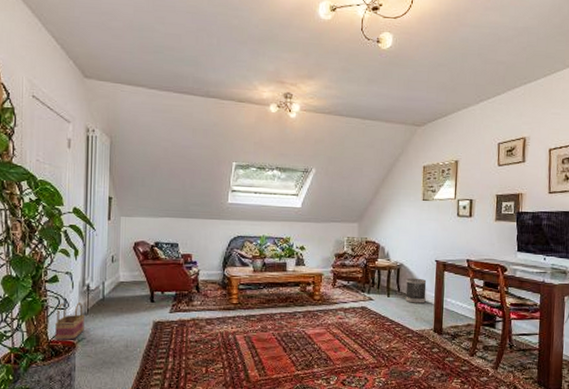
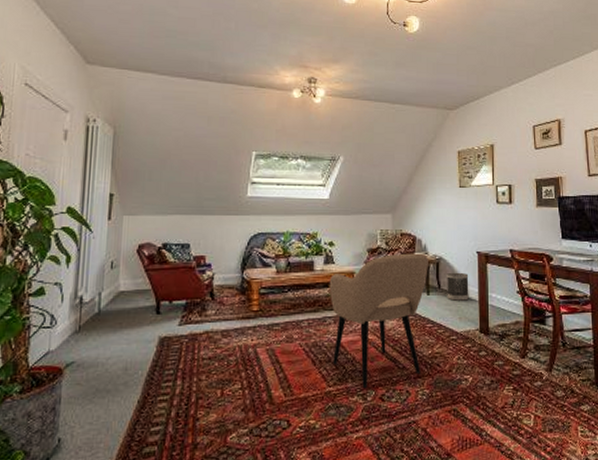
basket: present [54,303,84,341] -> none [37,319,75,367]
armchair: none [299,259,390,373] -> present [329,253,428,388]

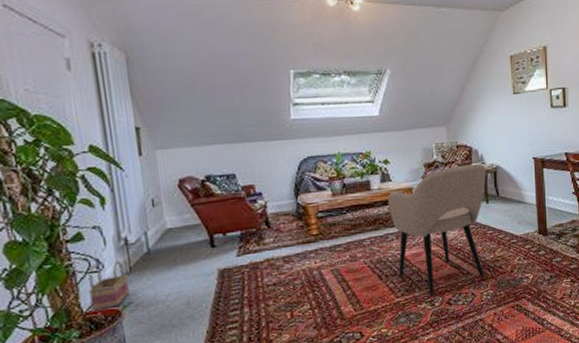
basket: none [37,319,75,367] -> present [87,261,130,310]
wastebasket: present [447,272,469,301] -> none [504,179,527,207]

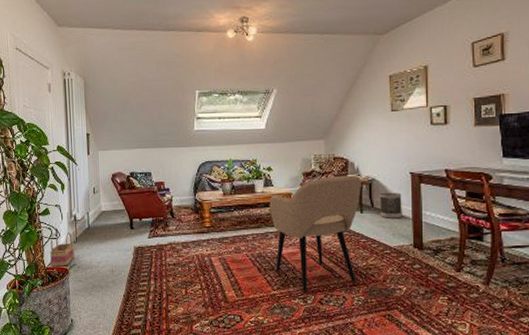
wastebasket: none [504,179,527,207] -> present [380,192,402,218]

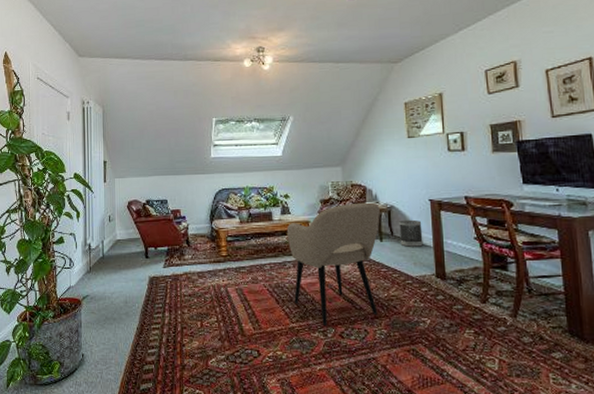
basket: present [49,232,75,268] -> none [62,261,88,299]

